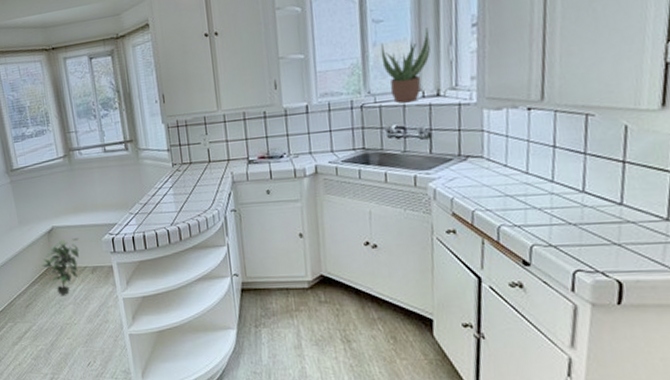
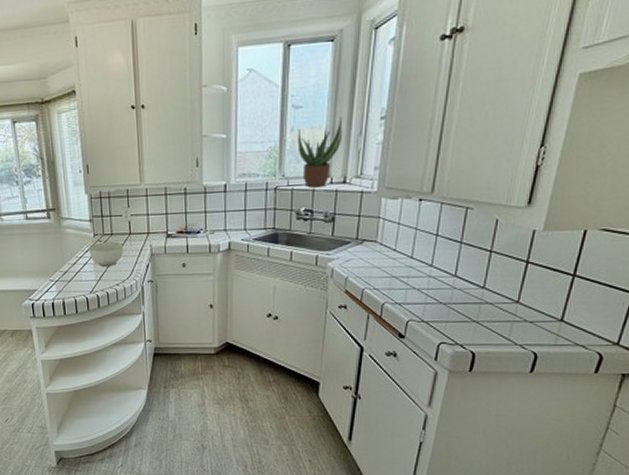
bowl: none [167,170,204,197] -> present [88,241,124,266]

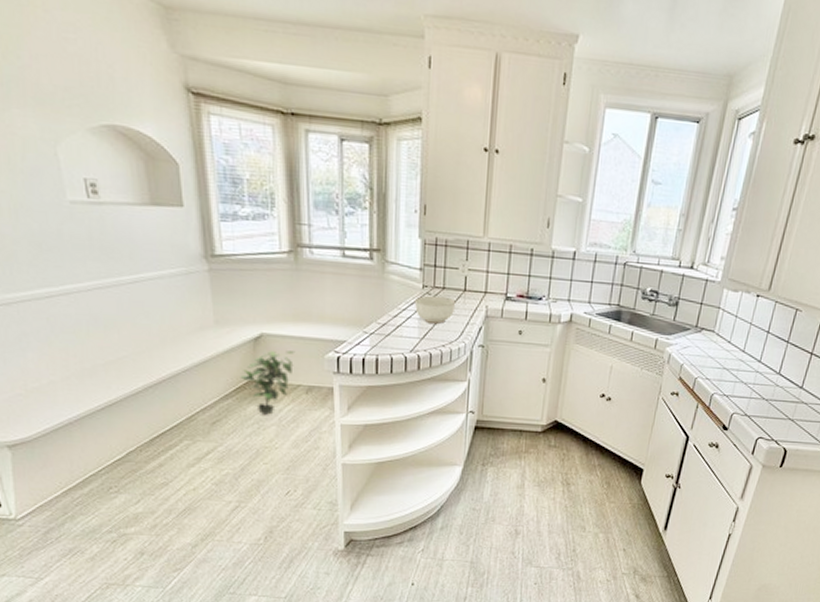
potted plant: present [297,117,343,188] -> none [651,201,698,269]

